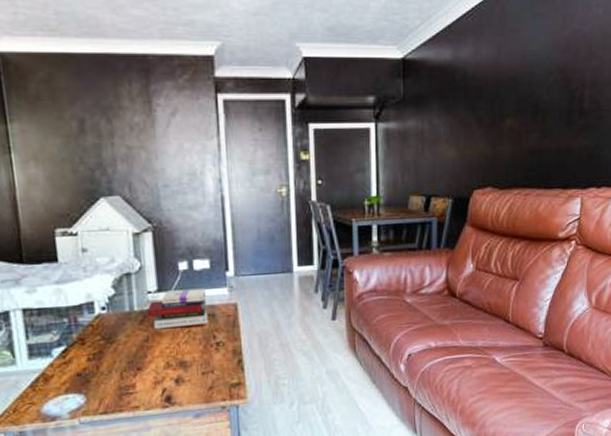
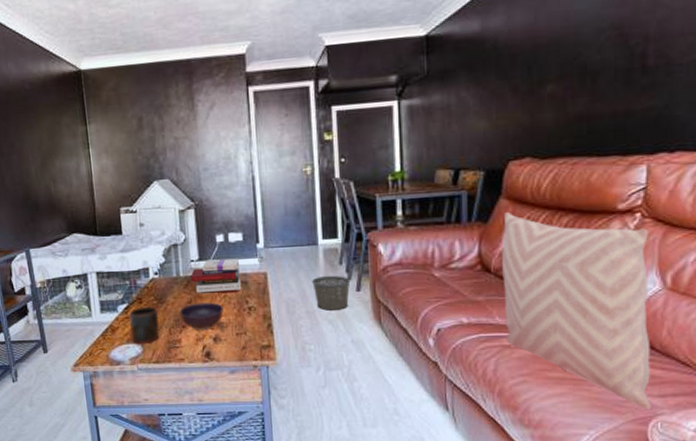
mug: none [68,346,109,394] -> present [129,305,160,345]
bowl: none [133,339,187,372] -> present [179,302,224,330]
basket: none [286,304,326,342] -> present [312,275,351,311]
pillow: none [466,238,580,414] -> present [502,211,651,410]

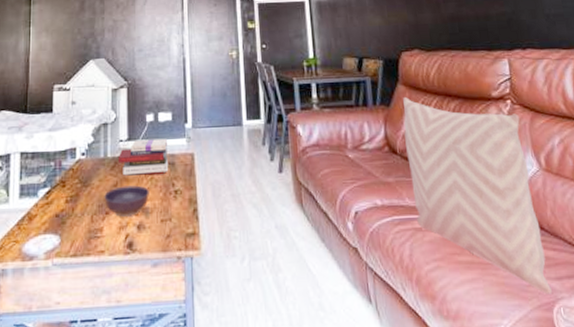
mug: present [129,305,160,345] -> none [50,189,82,235]
basket: present [312,275,351,311] -> none [237,156,273,193]

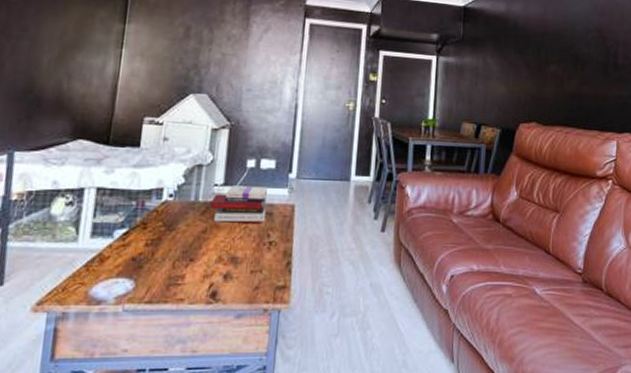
bowl: present [104,185,149,217] -> none [189,233,241,265]
pillow: present [403,96,552,294] -> none [508,167,618,360]

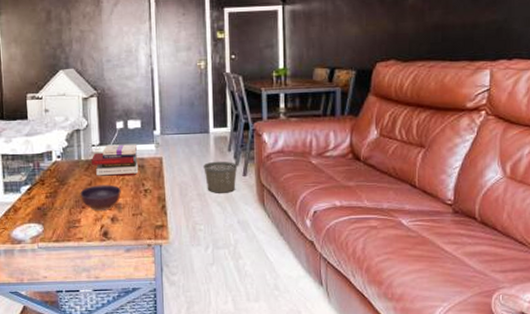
bowl: none [189,233,241,265] -> present [80,184,121,211]
basket: none [339,213,377,250] -> present [203,161,238,193]

